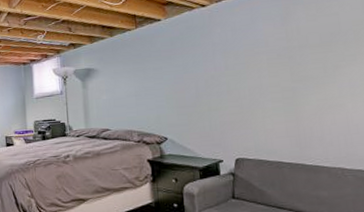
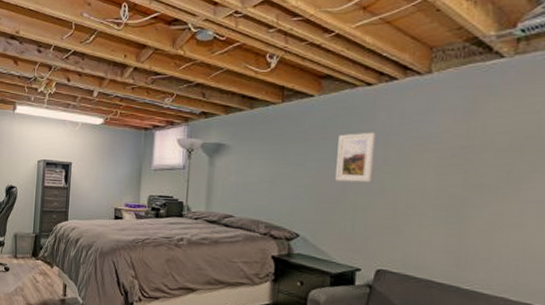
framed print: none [186,44,219,88] -> present [336,132,376,183]

